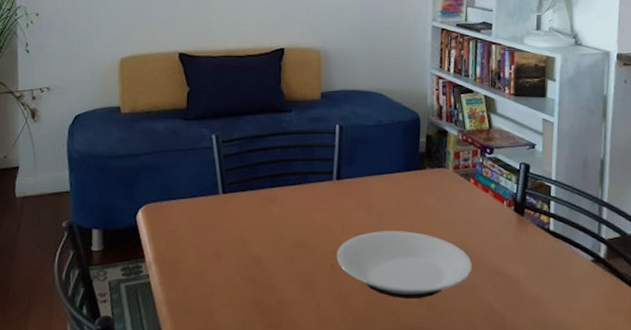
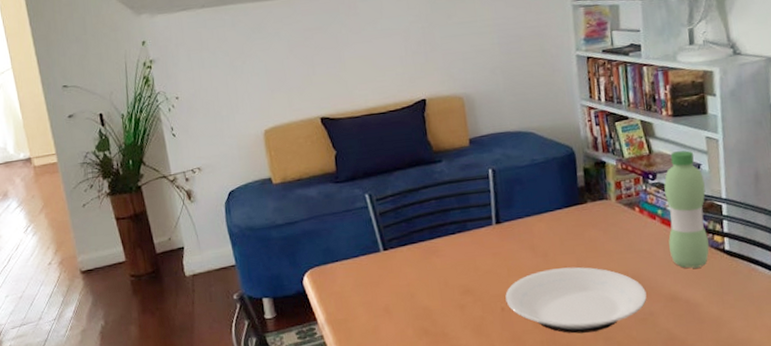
water bottle: none [498,129,537,245] -> present [664,150,710,268]

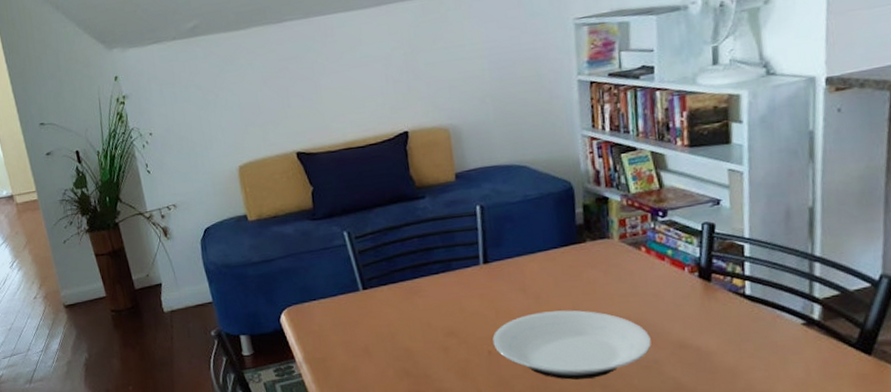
water bottle: present [664,150,710,268] -> none [676,184,727,314]

